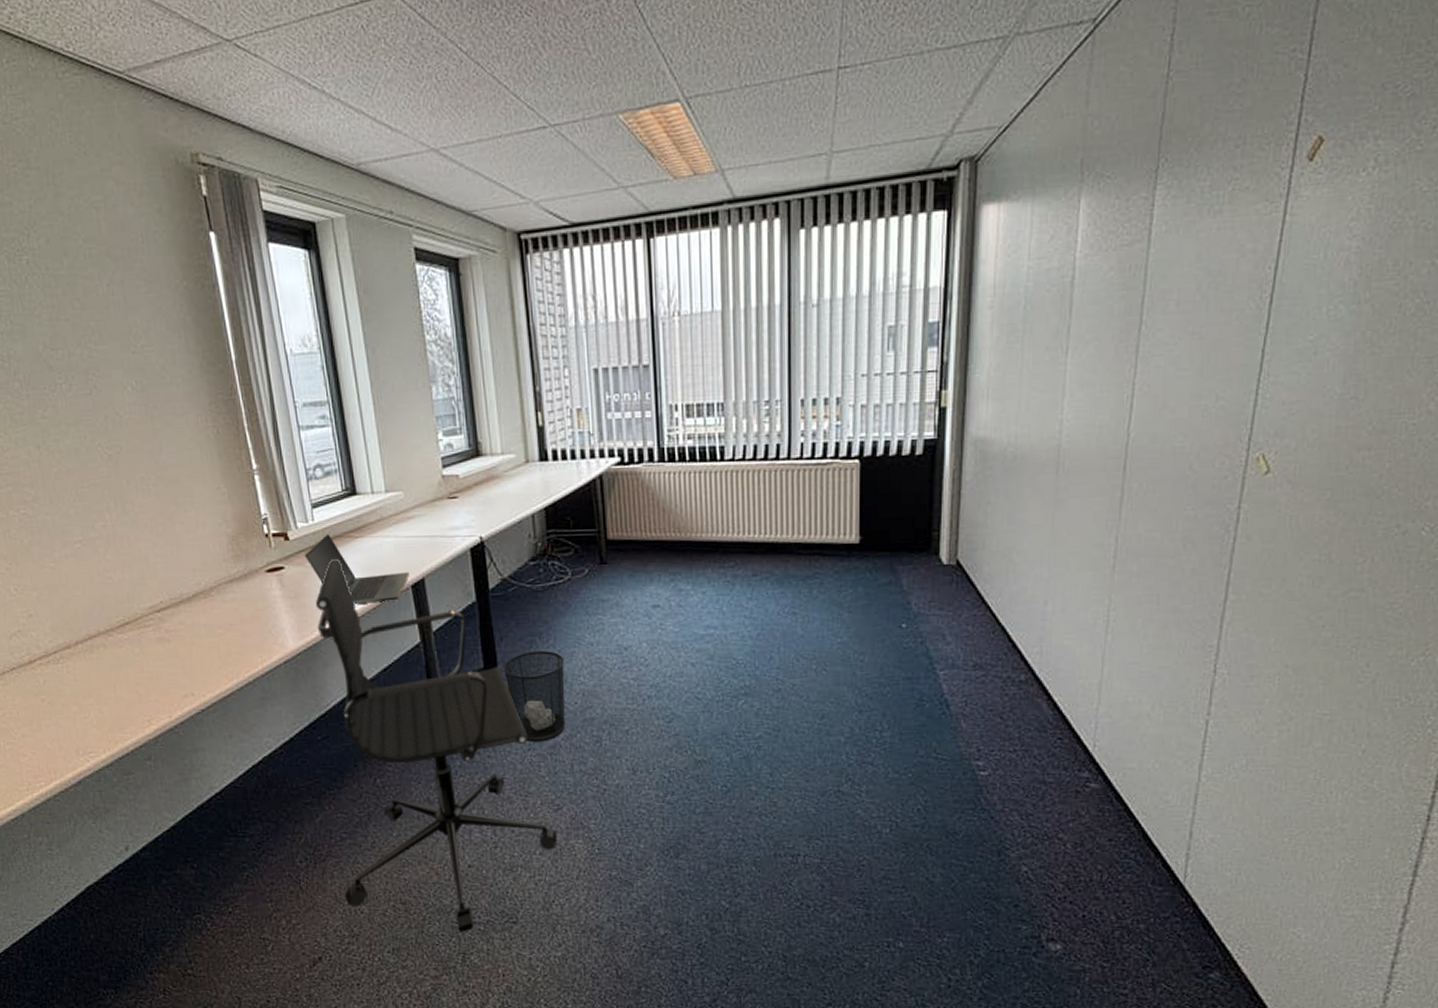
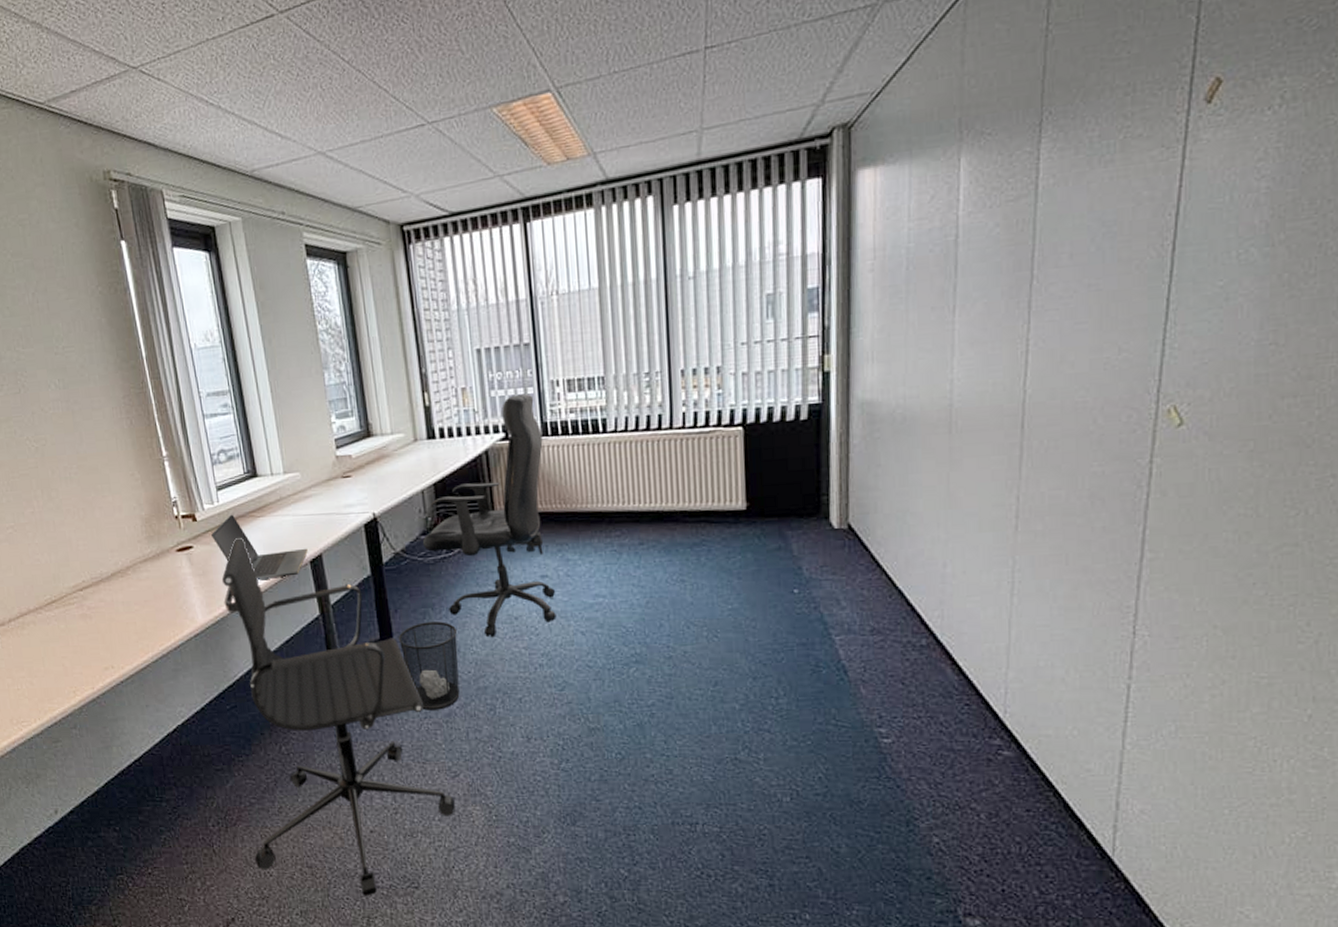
office chair: none [531,417,667,668] -> present [422,393,557,638]

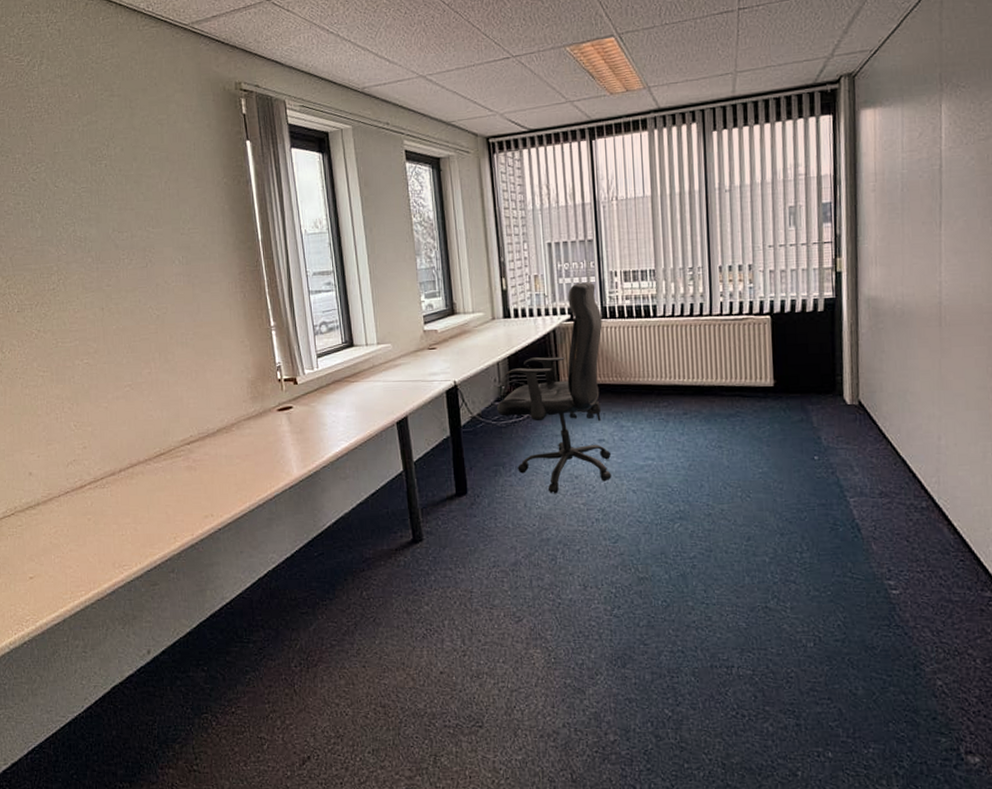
laptop: present [211,514,308,581] -> none [310,379,395,439]
office chair: present [221,537,456,896] -> none [316,399,519,735]
waste bin: present [398,621,460,710] -> none [472,479,525,560]

